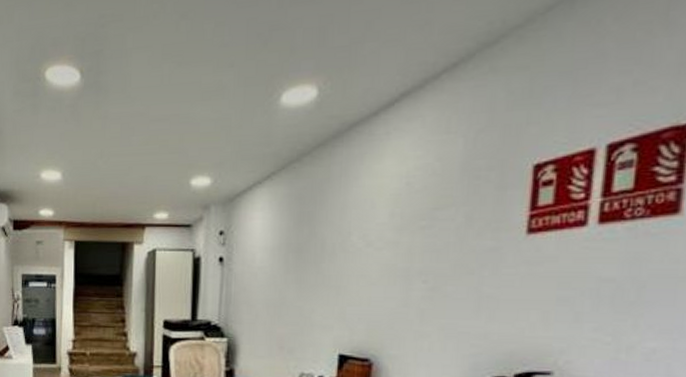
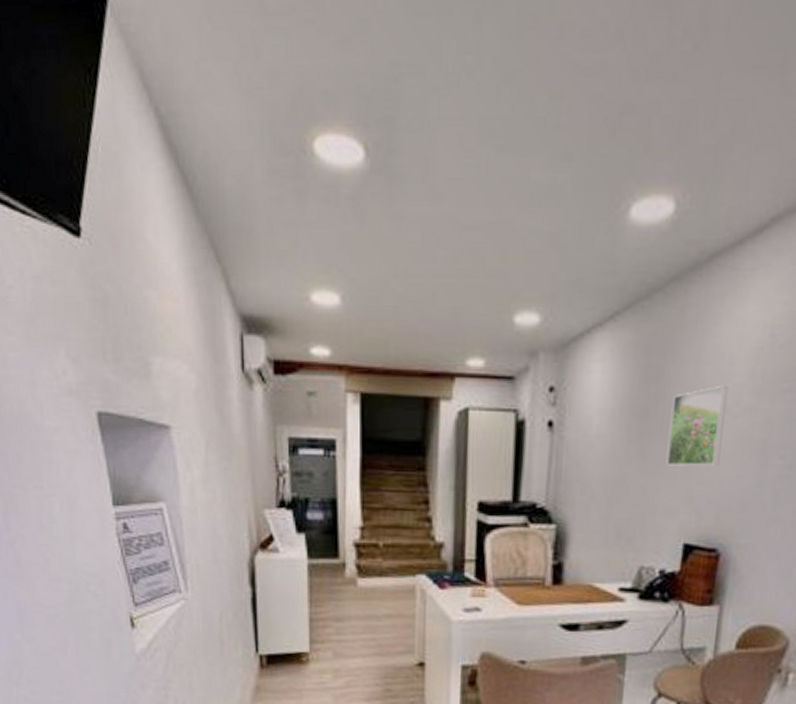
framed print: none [320,224,372,290] -> present [666,385,729,466]

